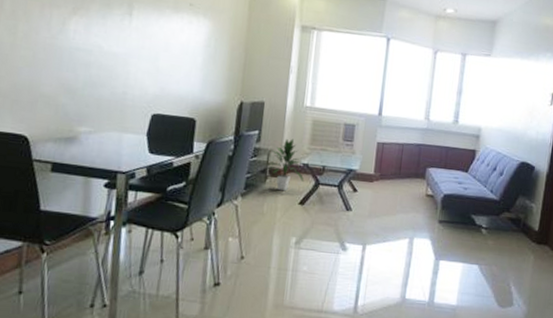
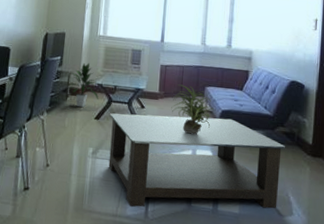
coffee table: none [314,197,510,302] -> present [108,113,285,209]
potted plant: none [387,165,435,221] -> present [171,84,214,135]

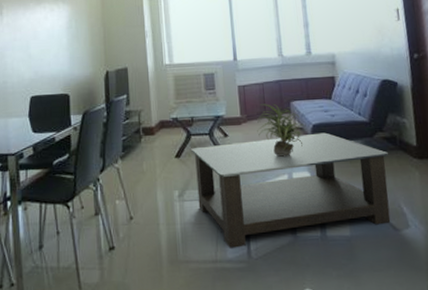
indoor plant: present [68,63,99,108] -> none [140,97,176,148]

